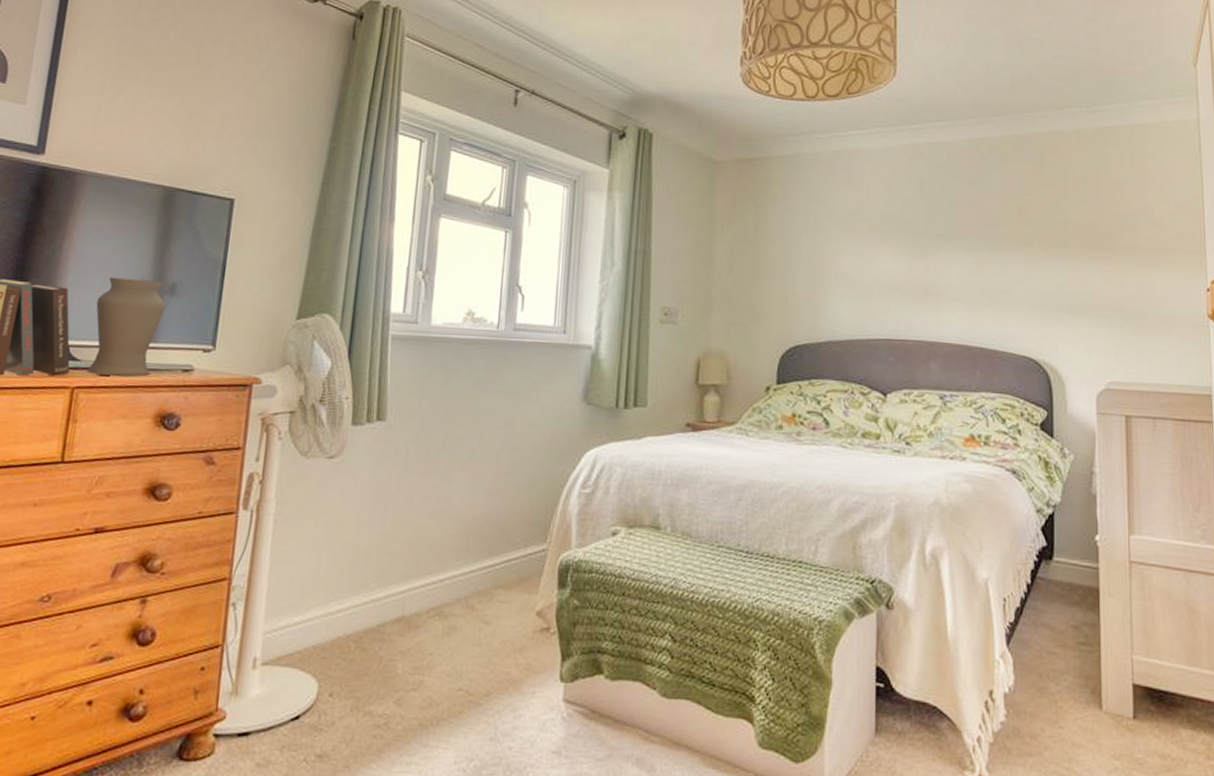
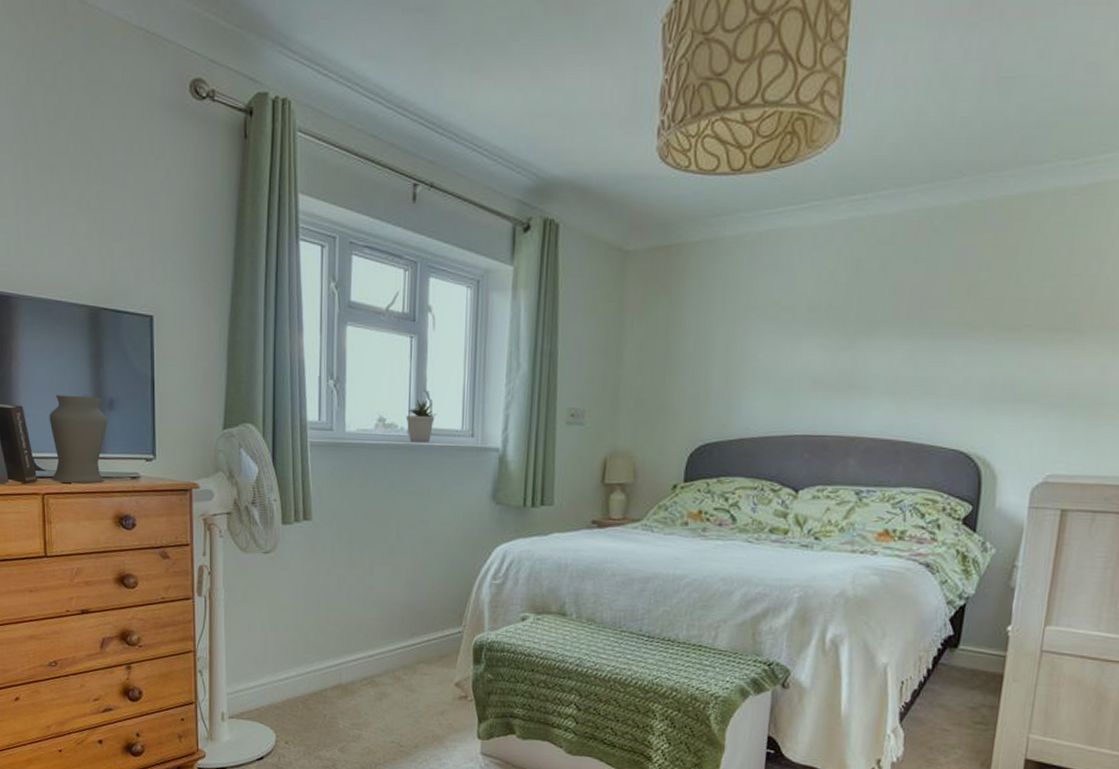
potted plant: none [496,293,529,339] -> present [406,399,438,443]

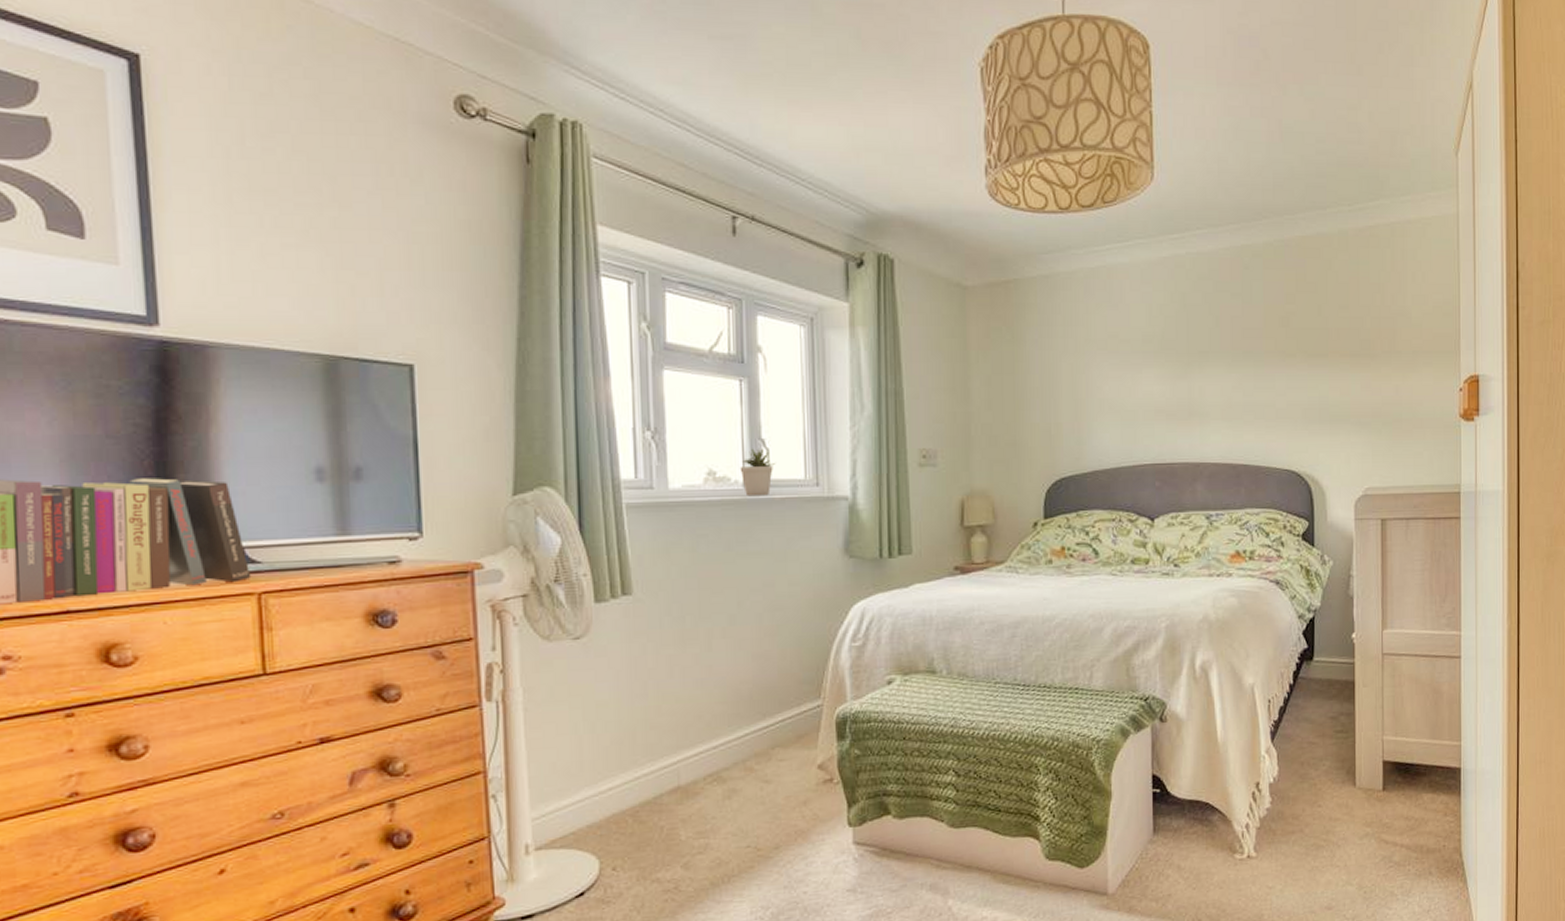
decorative vase: present [49,395,108,485] -> none [267,465,354,578]

